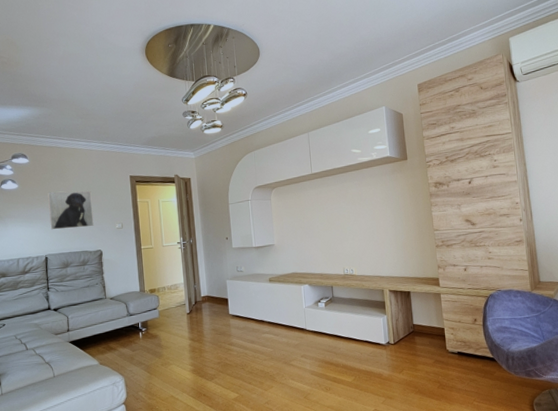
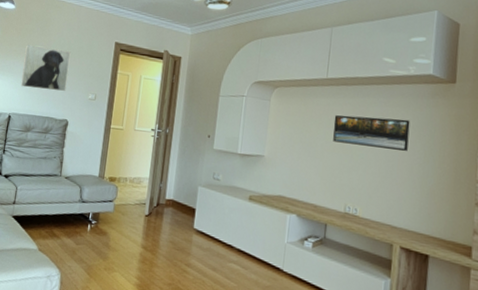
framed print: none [323,194,382,222] -> present [333,115,410,151]

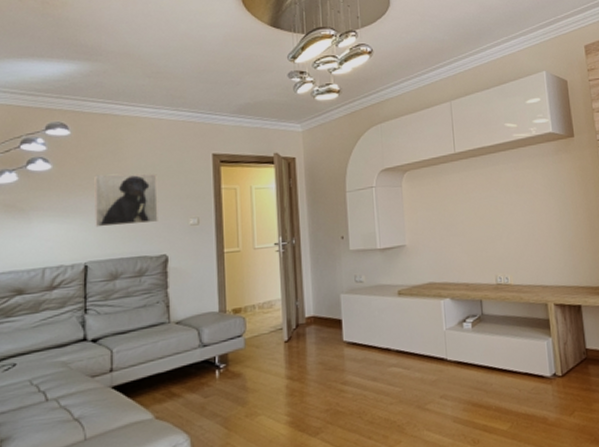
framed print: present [333,115,410,151] -> none [469,179,544,216]

